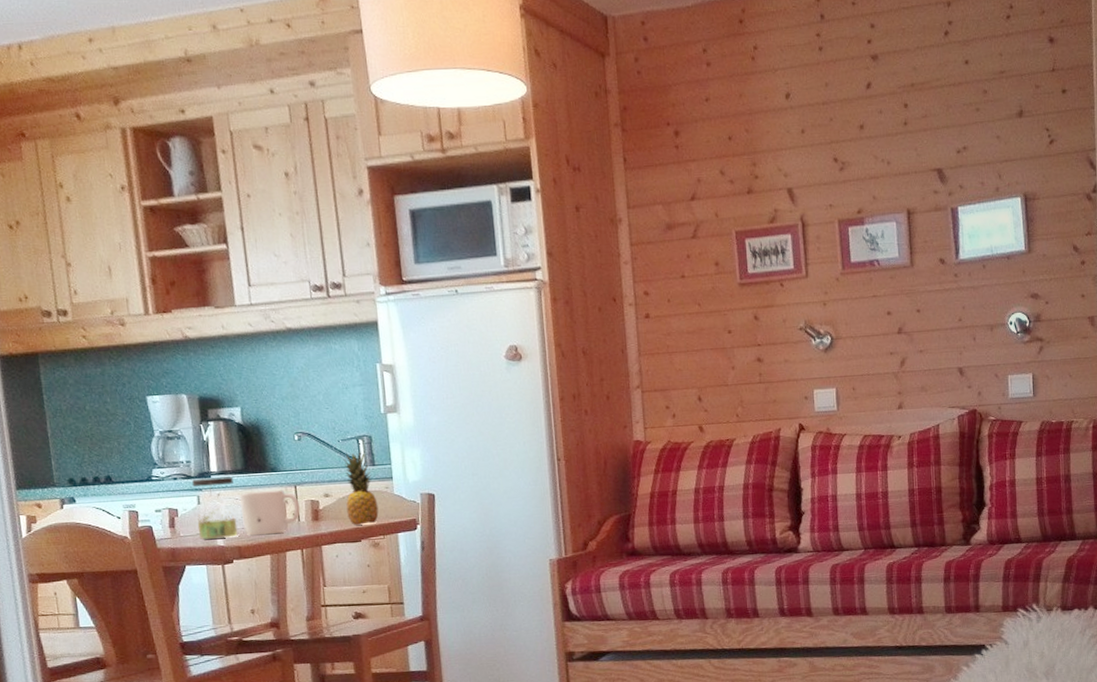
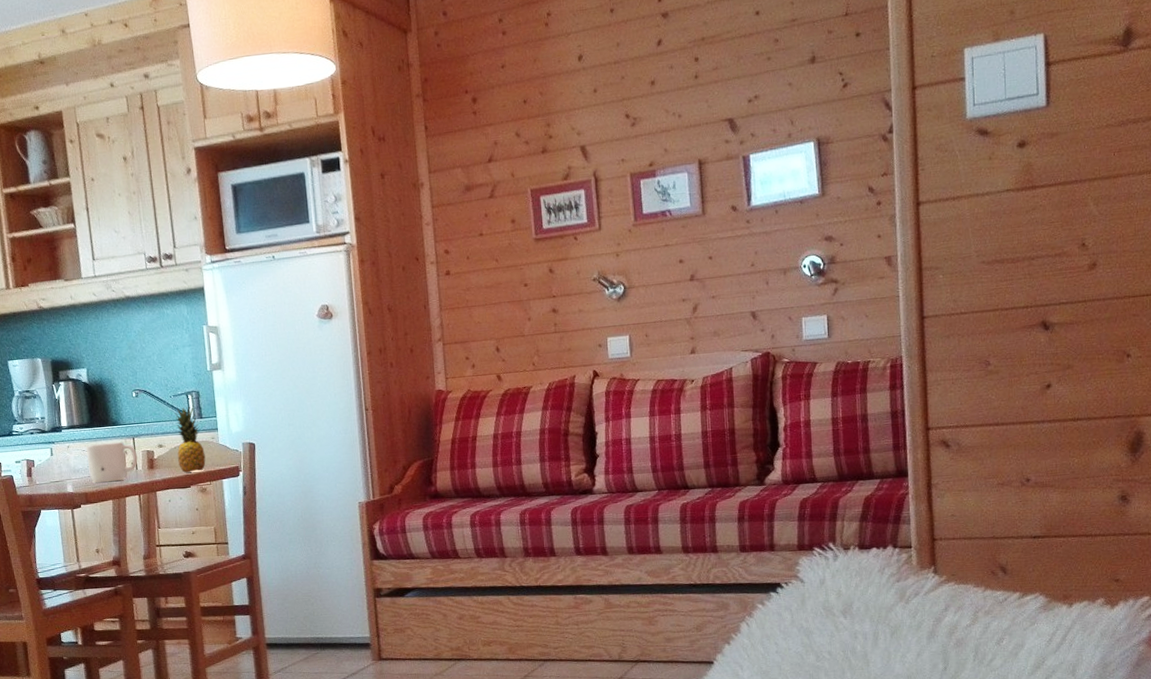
jar: present [192,476,238,539] -> none [46,430,85,487]

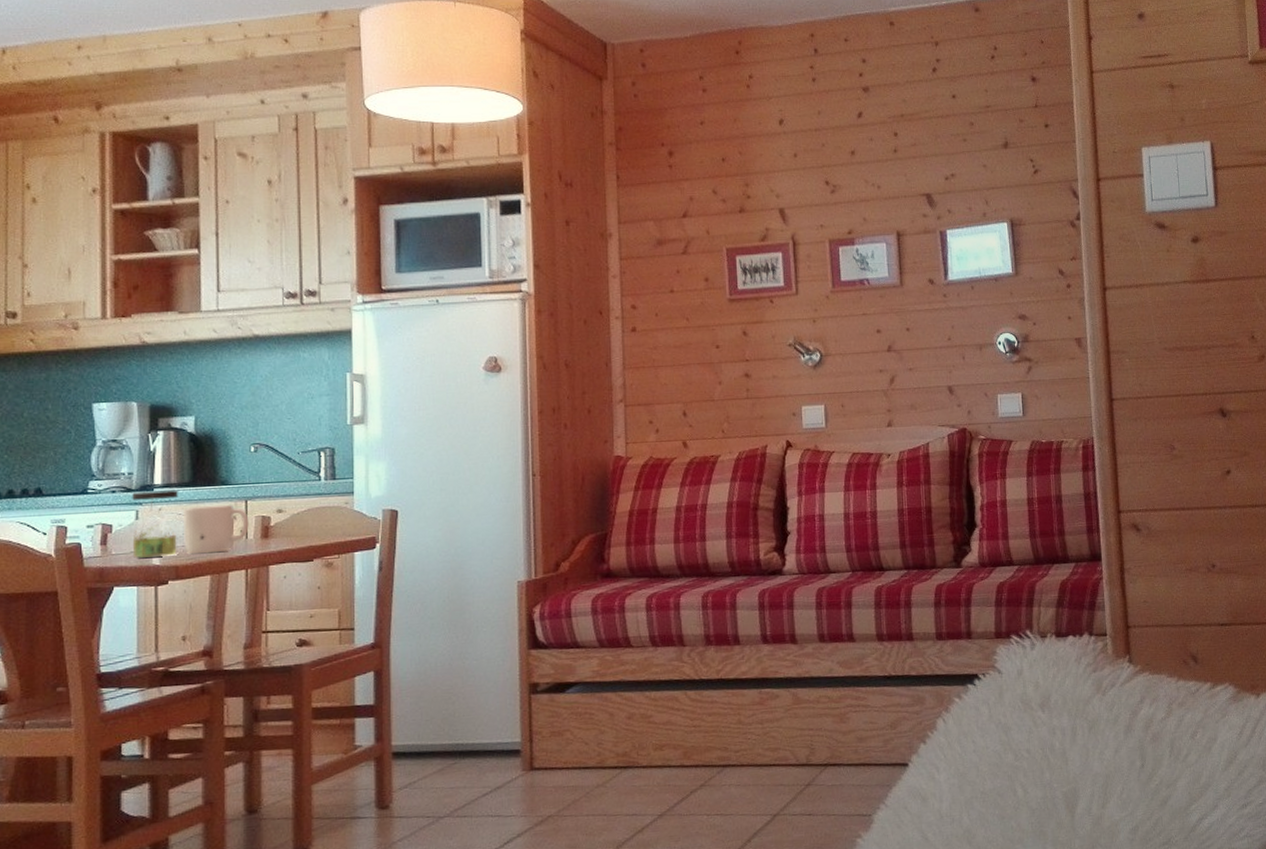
jar: none [46,430,85,487] -> present [132,490,178,558]
fruit: present [174,406,206,474] -> none [300,465,335,545]

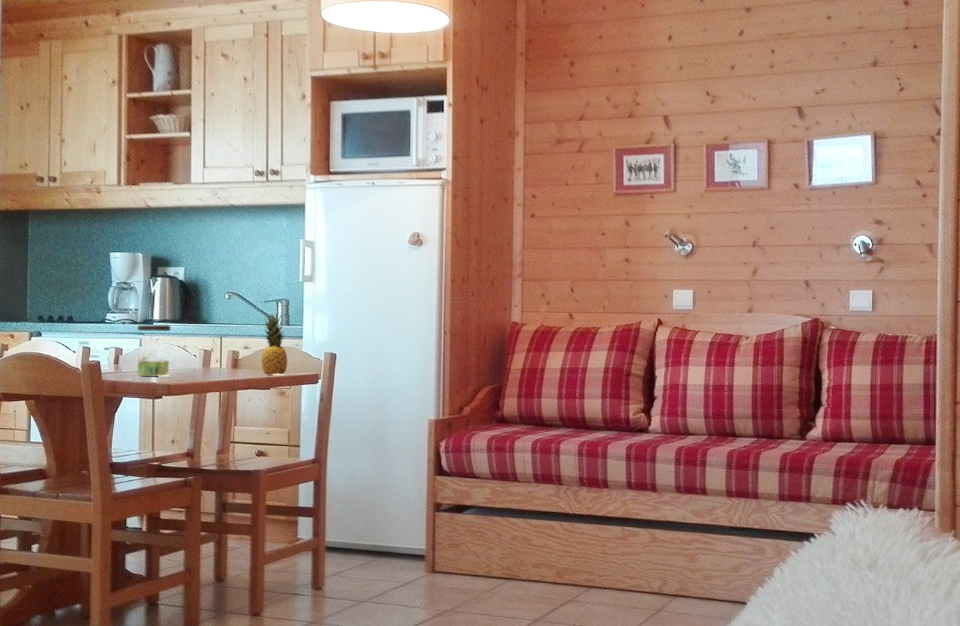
mug: present [182,504,249,554] -> none [174,339,223,377]
fruit: none [300,465,335,545] -> present [261,313,288,376]

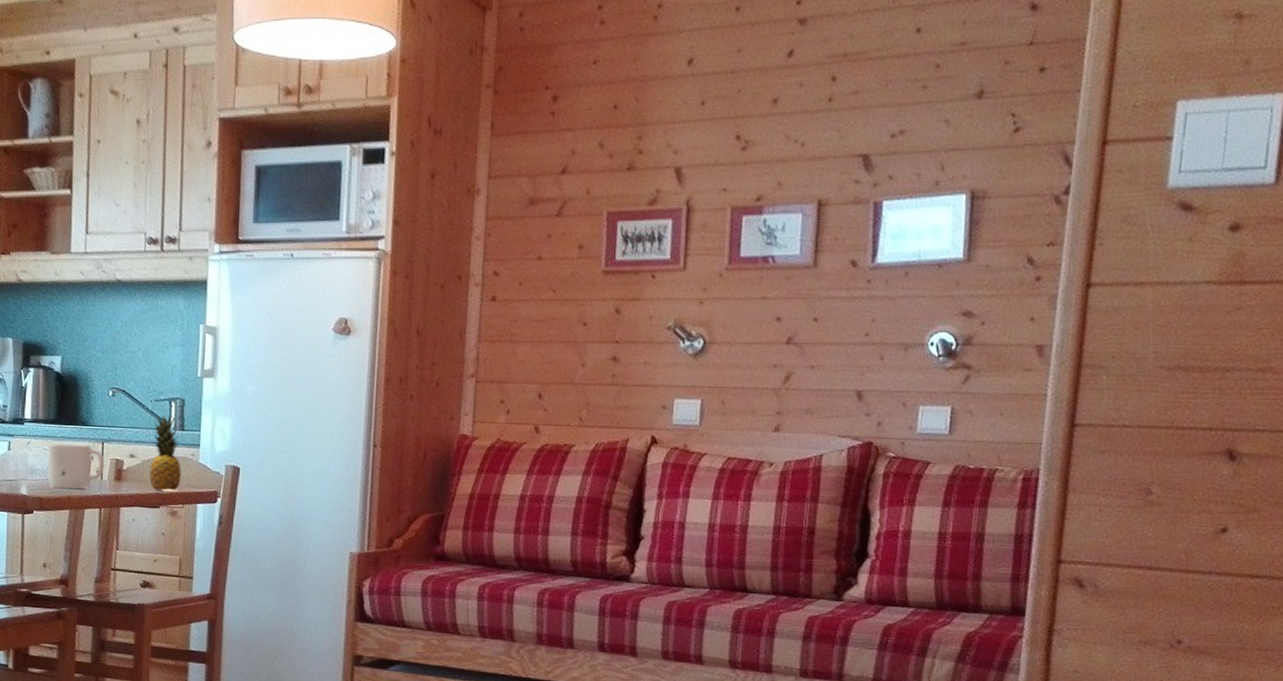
jar: present [137,324,171,376] -> none [4,424,44,488]
mug: none [174,339,223,377] -> present [47,443,104,489]

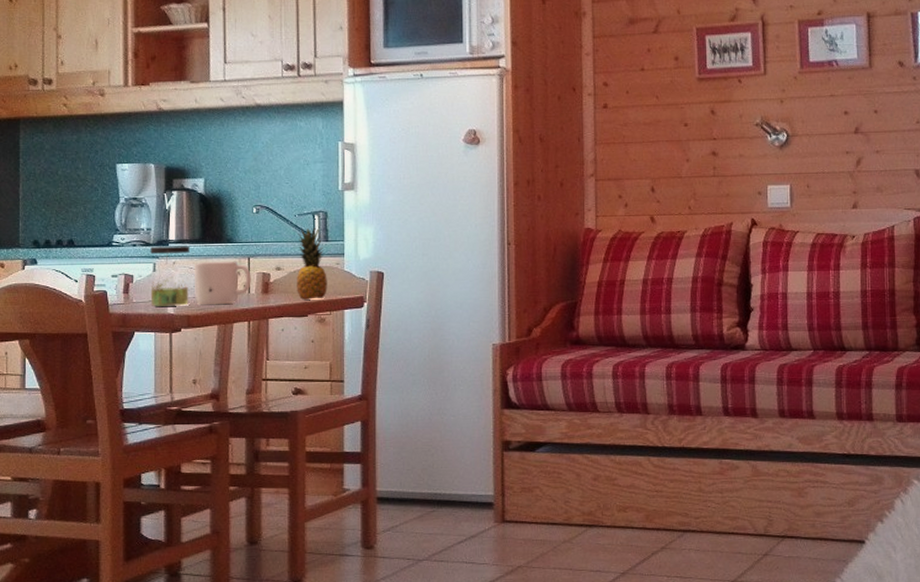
jar: none [4,424,44,488] -> present [150,246,190,306]

